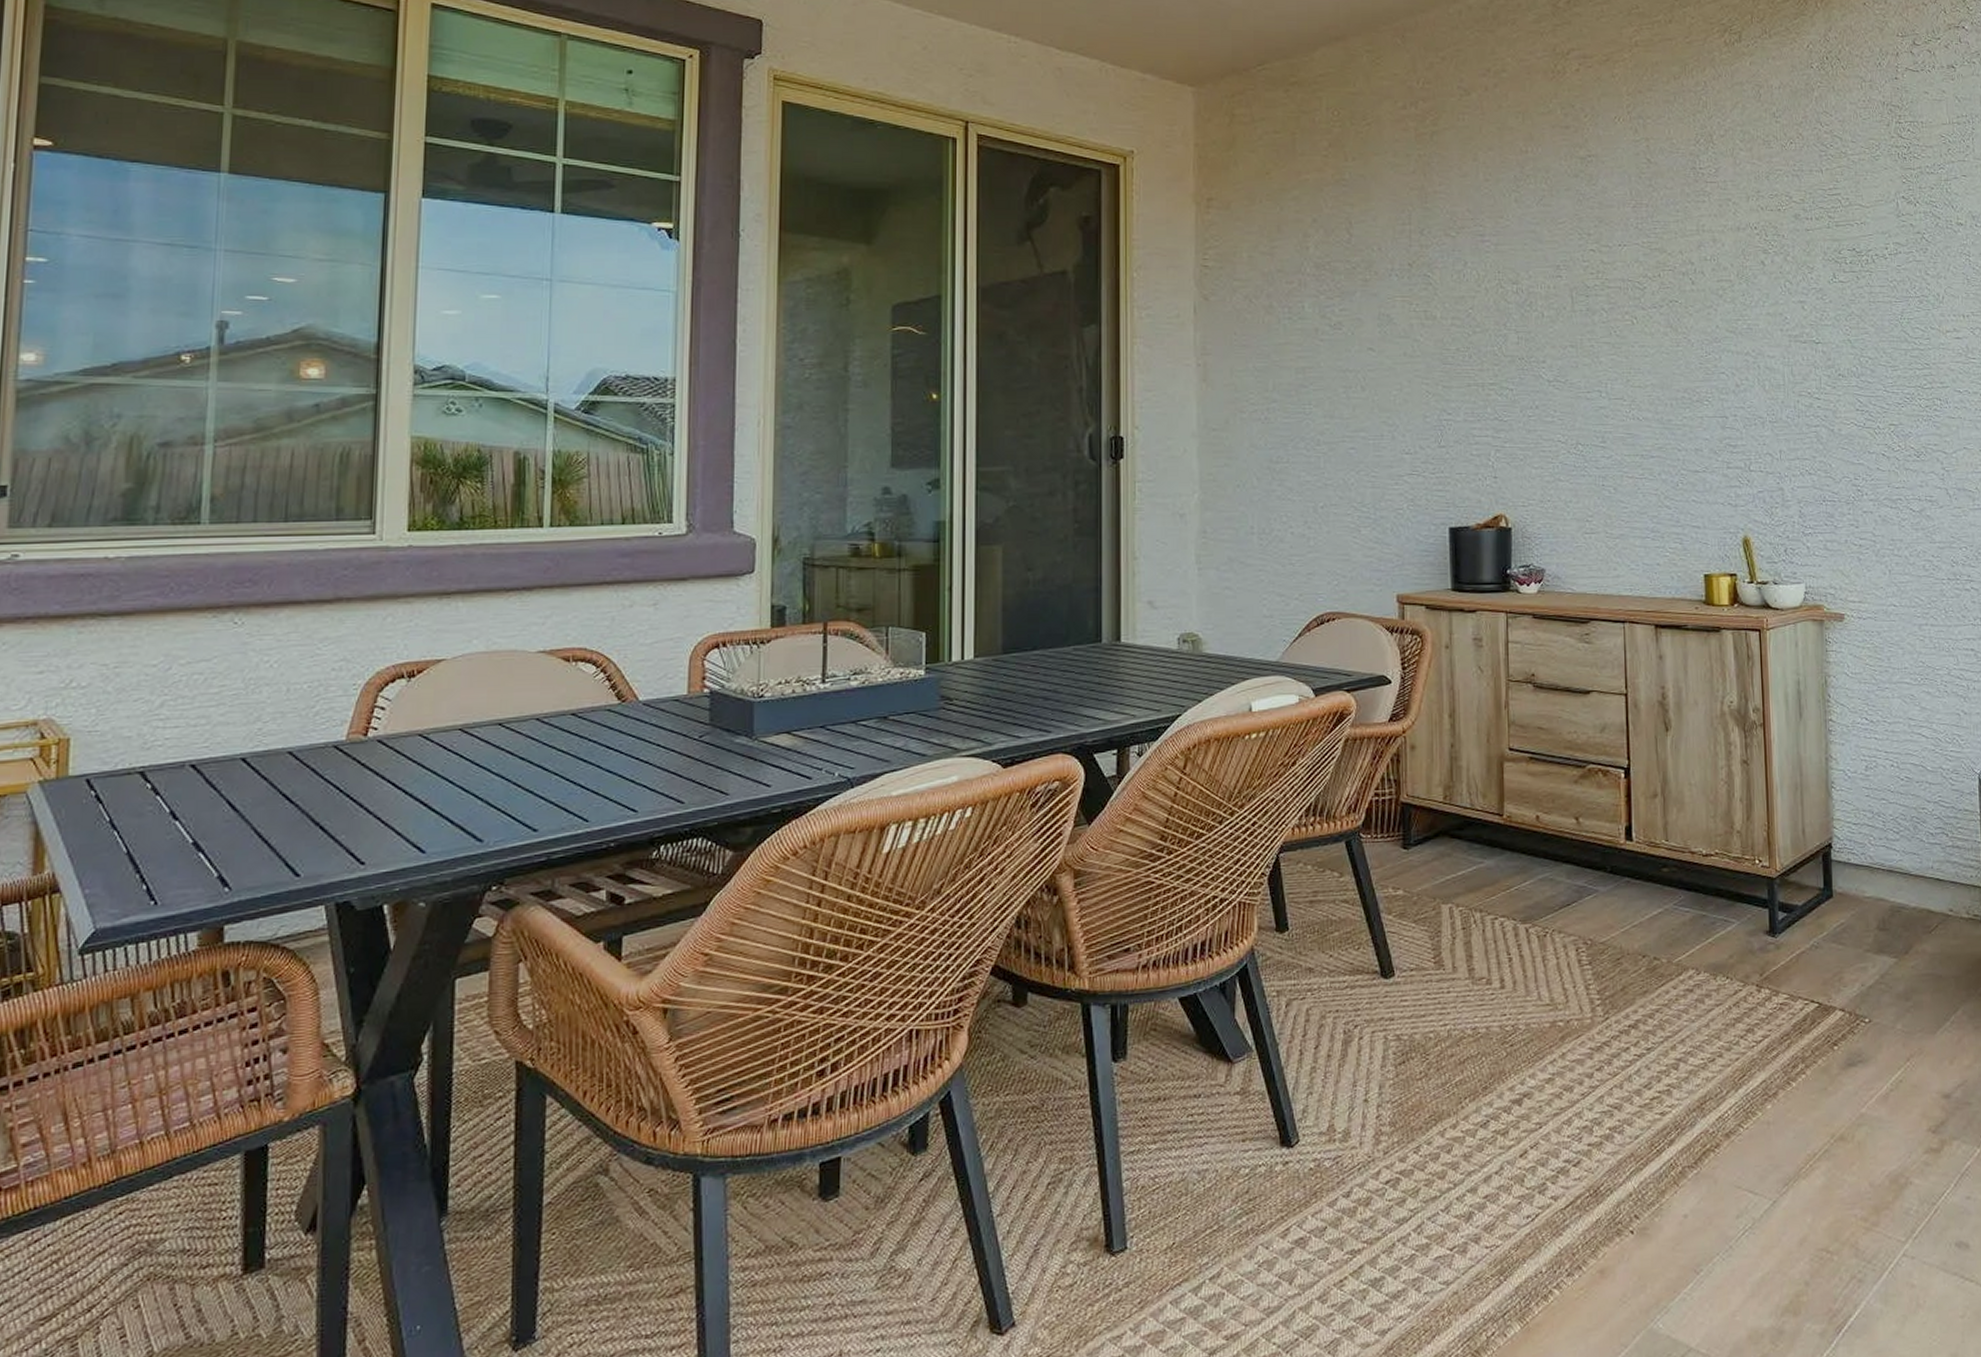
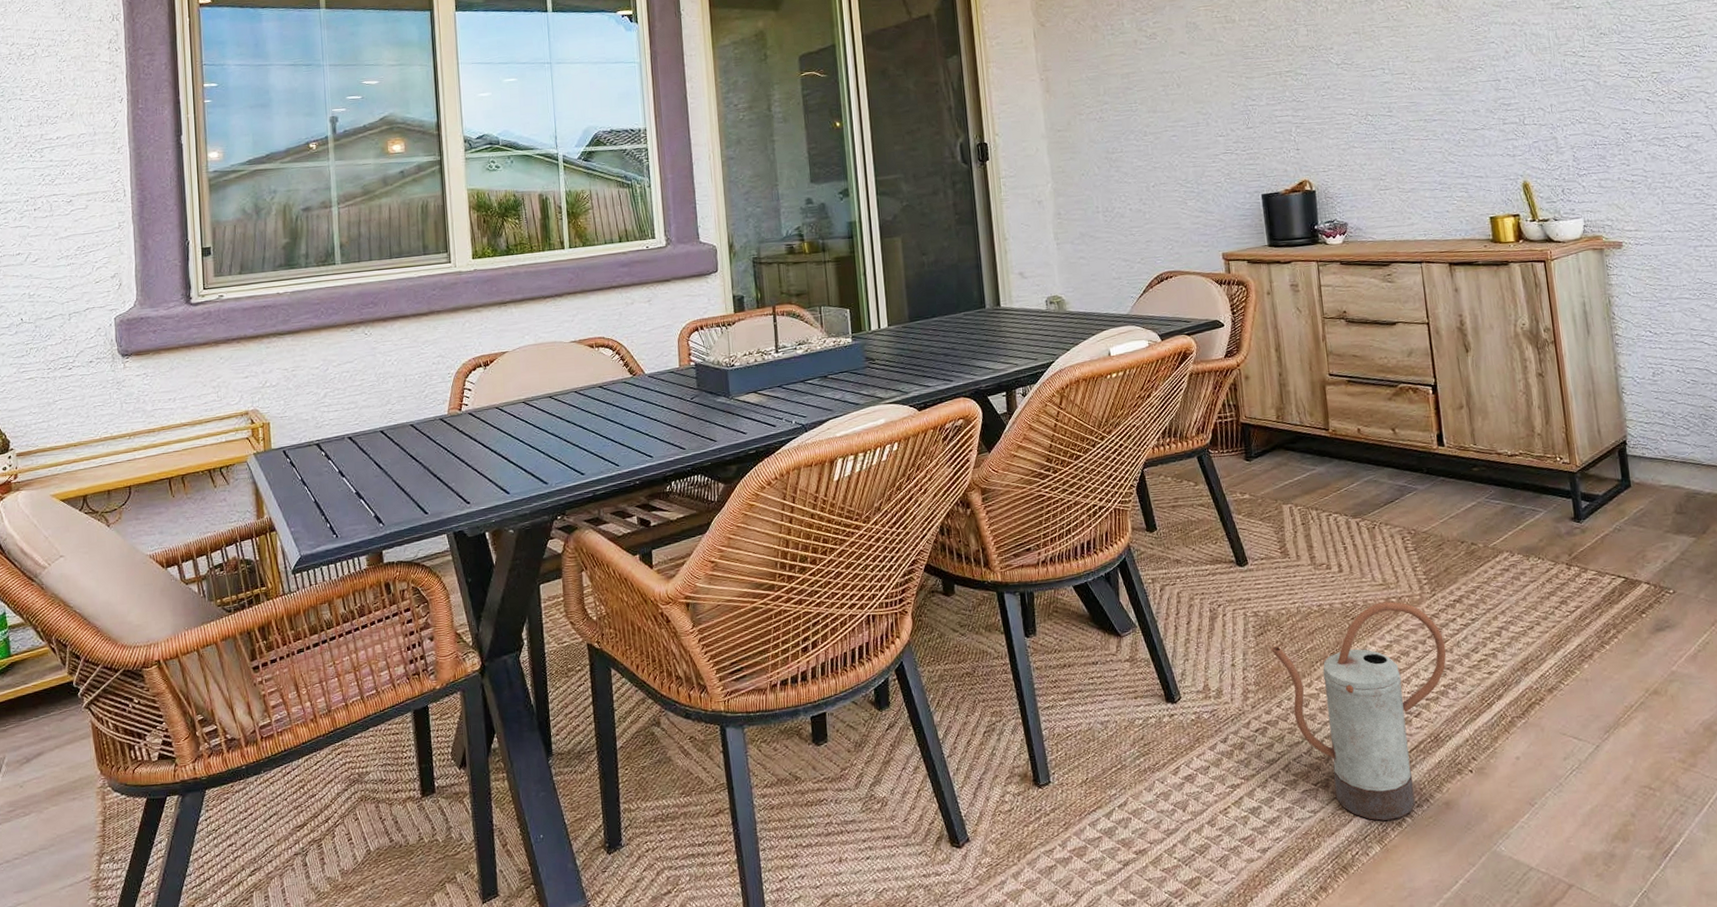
watering can: none [1412,1025,1615,1293] -> present [1270,601,1447,821]

